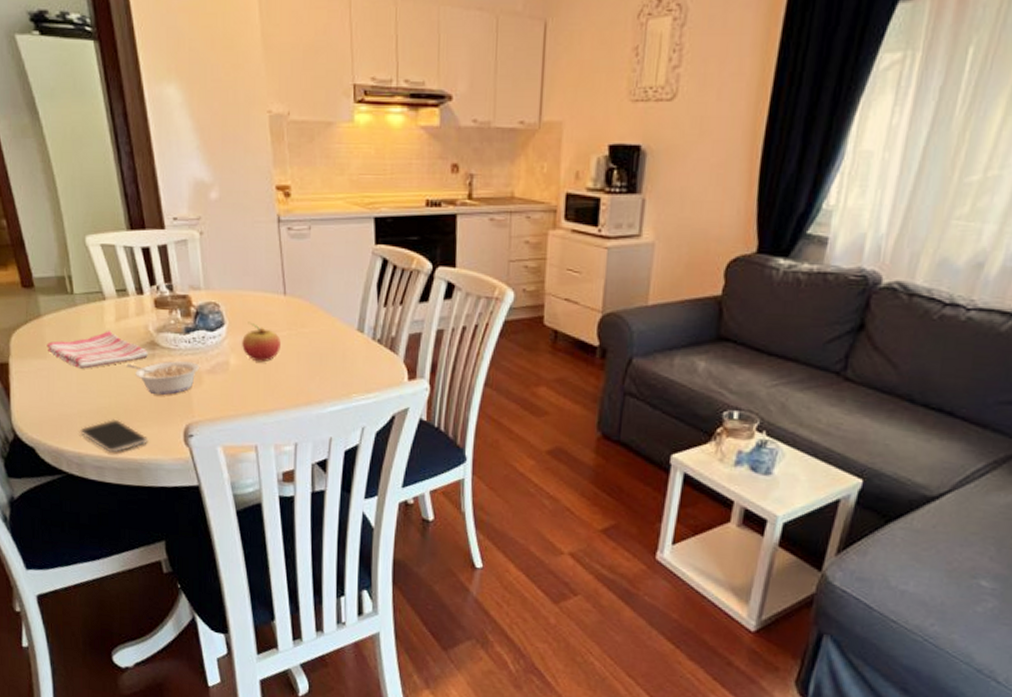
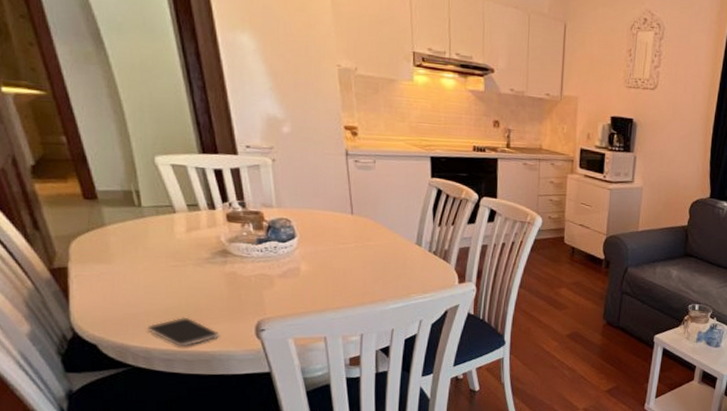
dish towel: present [46,331,148,369] -> none [111,240,220,273]
legume: present [126,361,200,395] -> none [197,267,272,296]
fruit: present [242,321,281,362] -> none [312,235,348,269]

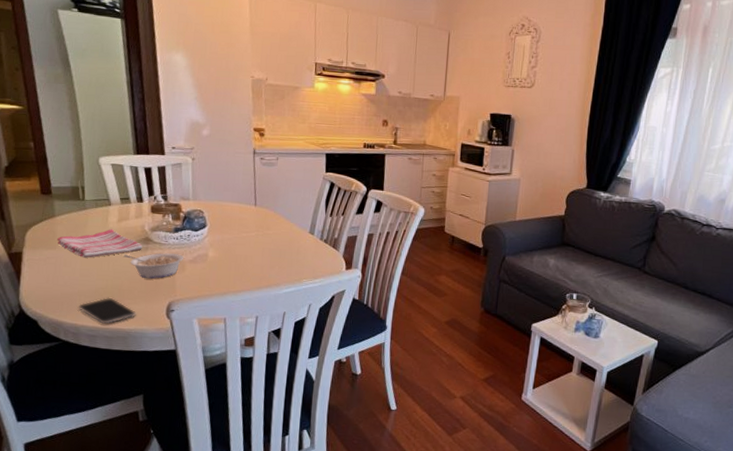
dish towel: none [111,240,220,273] -> present [57,229,143,258]
legume: none [197,267,272,296] -> present [123,253,184,279]

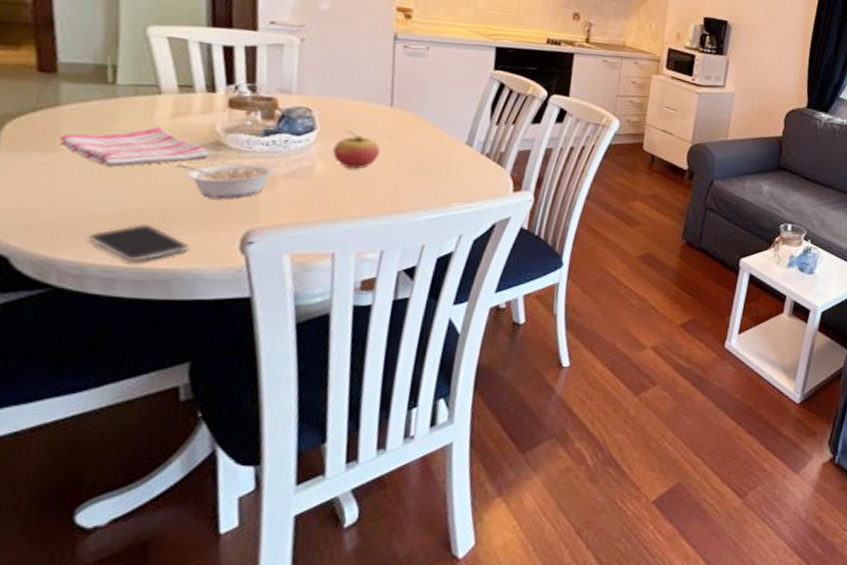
fruit: none [219,225,250,255] -> present [333,129,380,169]

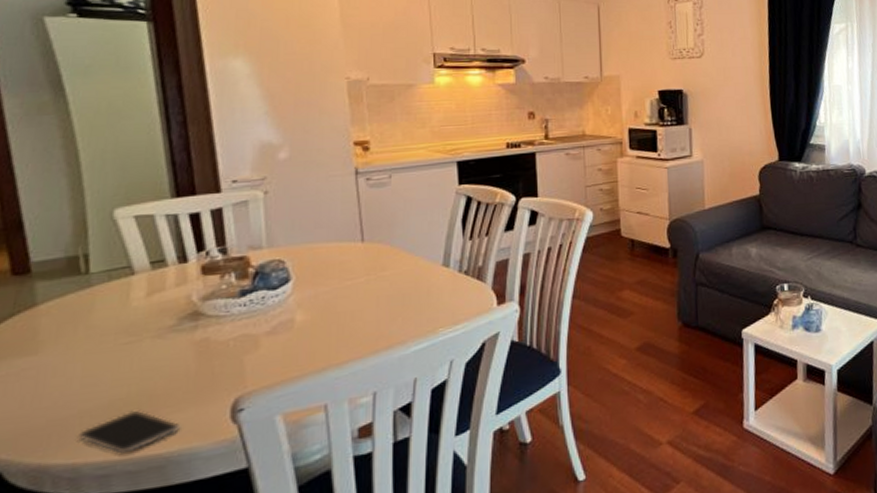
dish towel: present [59,127,209,167] -> none [40,308,189,359]
legume: present [175,163,277,199] -> none [157,326,258,371]
fruit: present [333,129,380,169] -> none [311,273,357,314]

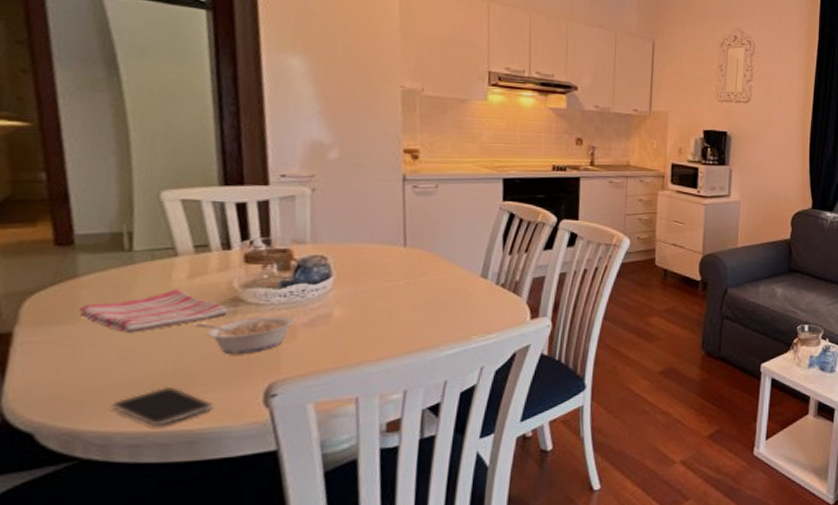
dish towel: none [40,308,189,359] -> present [79,289,228,333]
legume: none [157,326,258,371] -> present [195,317,296,354]

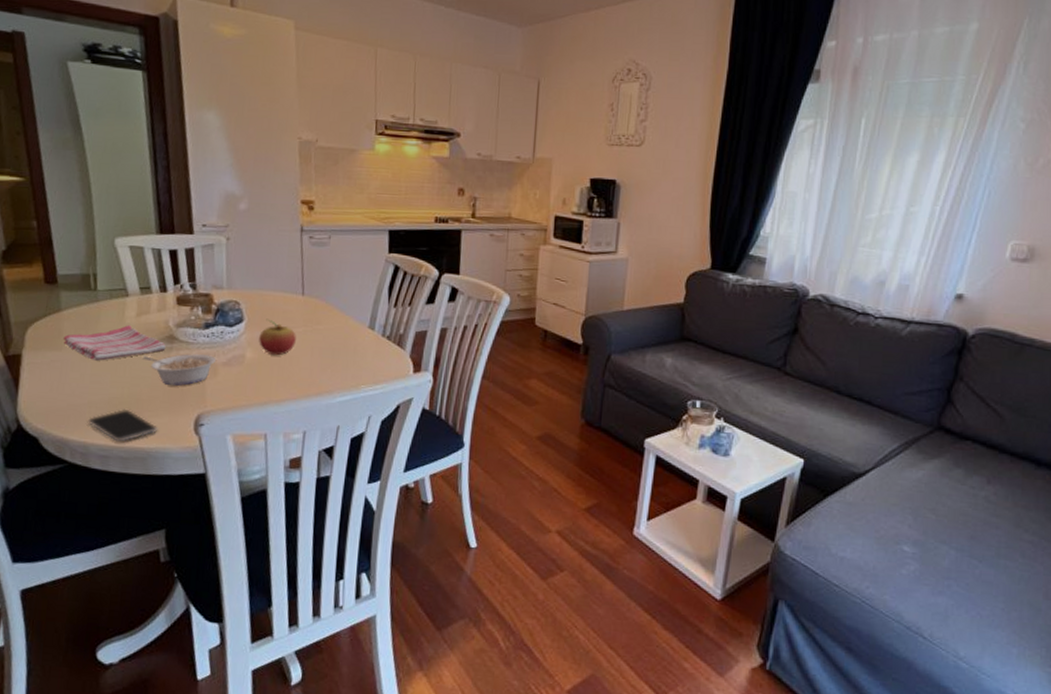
fruit: none [350,273,396,312] -> present [259,318,296,356]

